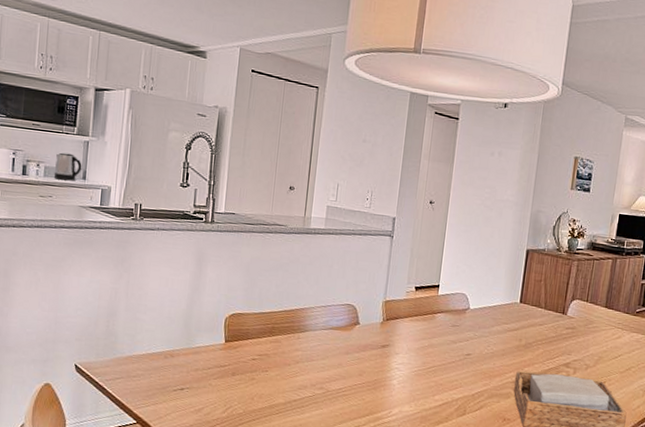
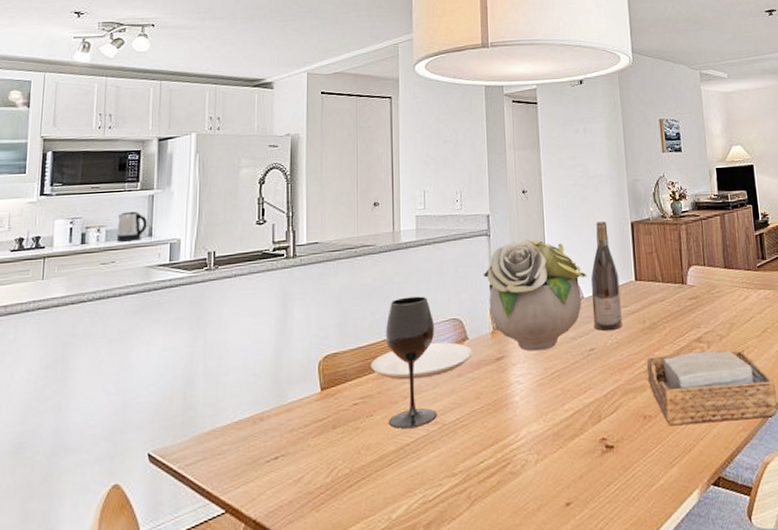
plate: none [270,321,362,350] -> present [370,342,472,380]
wineglass: none [281,277,332,388] -> present [385,296,437,429]
flower arrangement: none [381,246,477,347] -> present [483,239,588,351]
wine bottle: none [473,243,506,342] -> present [590,221,622,331]

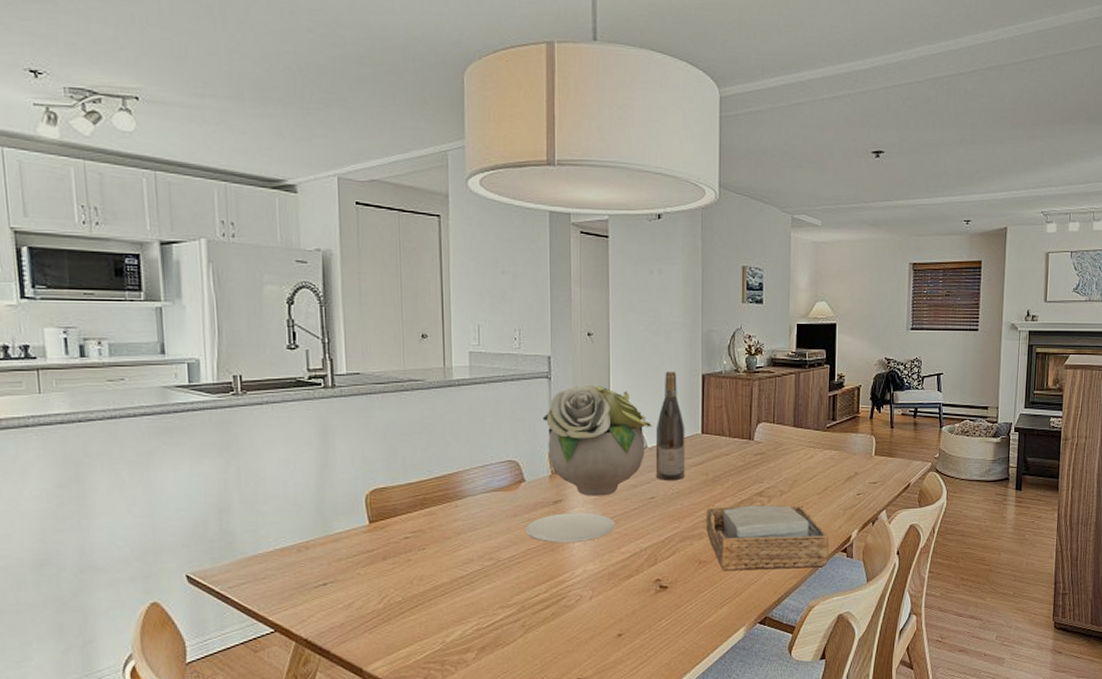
kettle: present [116,211,147,242] -> none [121,324,158,358]
plate: present [370,342,472,380] -> none [421,482,529,517]
wineglass: present [385,296,437,429] -> none [436,436,492,562]
plate: none [469,368,557,404] -> present [525,512,615,544]

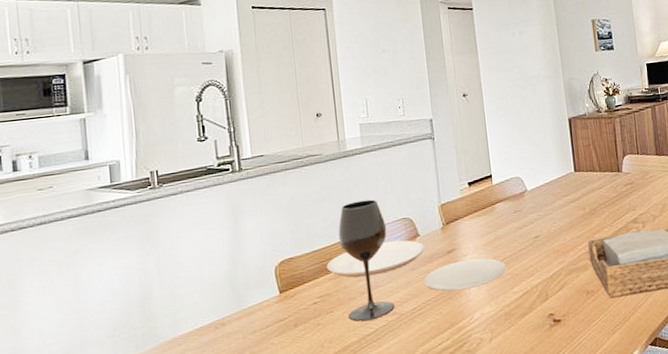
plate: none [421,482,529,517] -> present [326,240,424,278]
wineglass: none [436,436,492,562] -> present [338,199,395,322]
flower arrangement: present [542,385,653,496] -> none [429,139,530,243]
wine bottle: present [655,372,685,480] -> none [532,119,564,219]

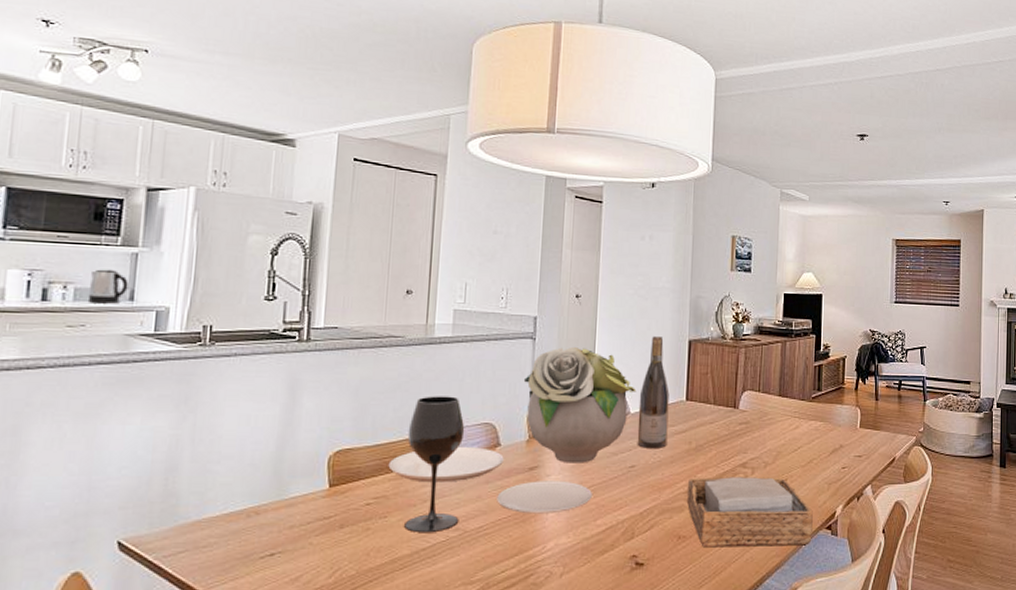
kettle: none [50,135,82,167] -> present [87,269,129,304]
flower arrangement: none [429,139,530,243] -> present [523,347,637,463]
wine bottle: none [532,119,564,219] -> present [637,336,670,448]

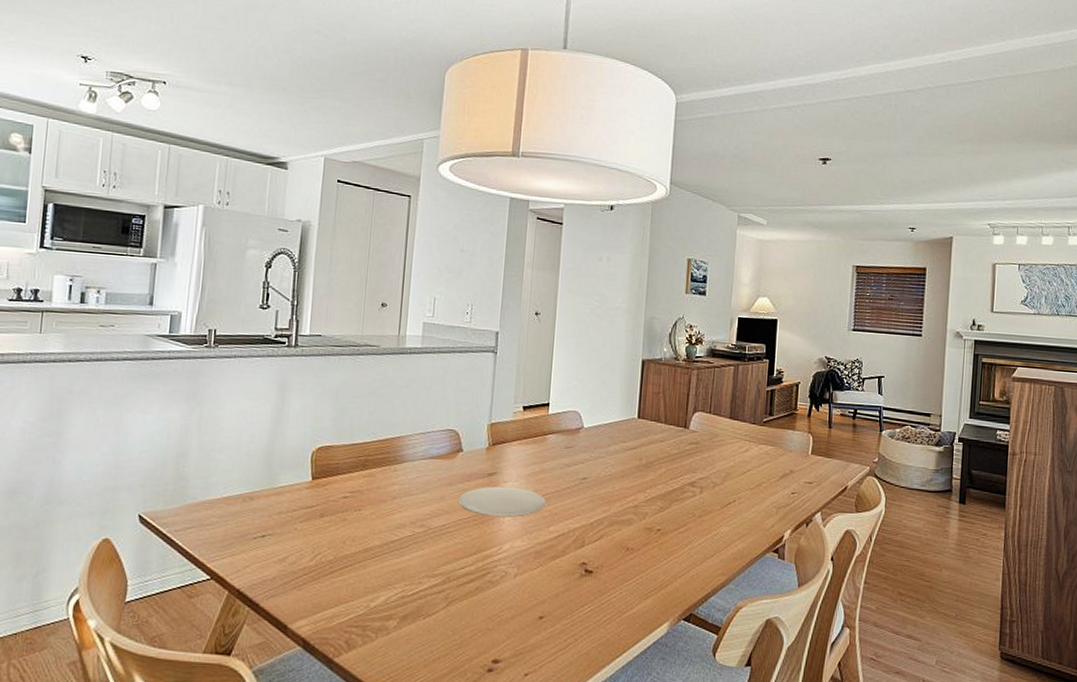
kettle: present [87,269,129,304] -> none [116,276,149,308]
plate: present [388,446,504,483] -> none [363,449,466,482]
wineglass: present [404,396,465,532] -> none [376,401,431,527]
flower arrangement: present [523,347,637,463] -> none [485,362,591,473]
wine bottle: present [637,336,670,448] -> none [589,355,622,463]
napkin holder: present [686,477,813,548] -> none [635,493,760,567]

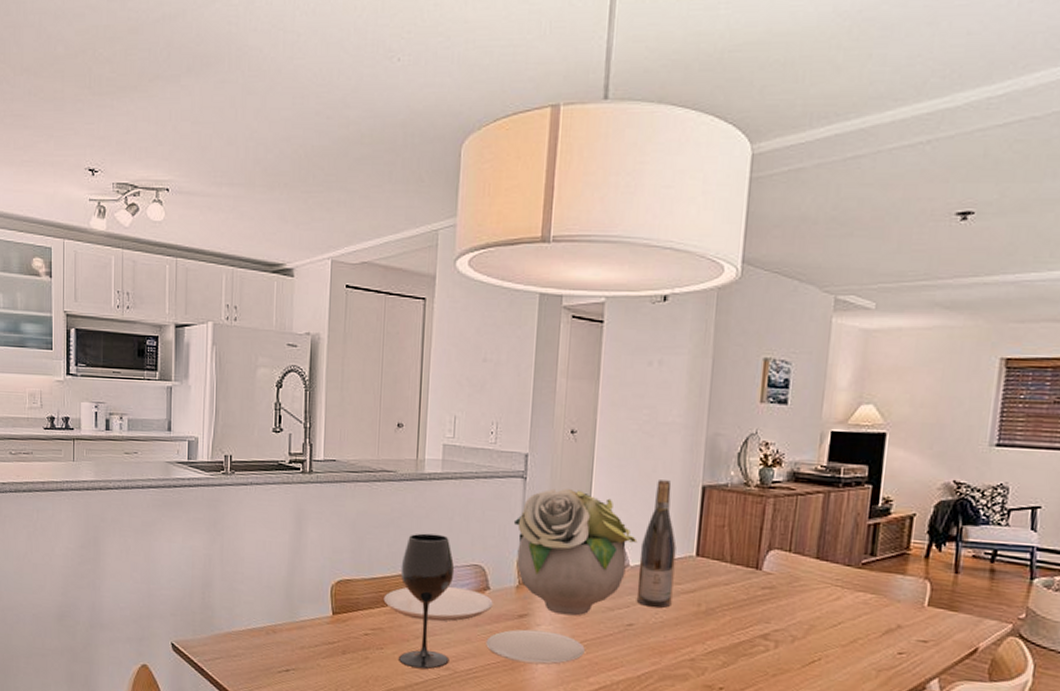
plate: none [363,449,466,482] -> present [383,586,493,622]
wineglass: none [376,401,431,527] -> present [399,533,455,669]
flower arrangement: none [485,362,591,473] -> present [513,488,638,616]
wine bottle: none [589,355,622,463] -> present [636,480,677,608]

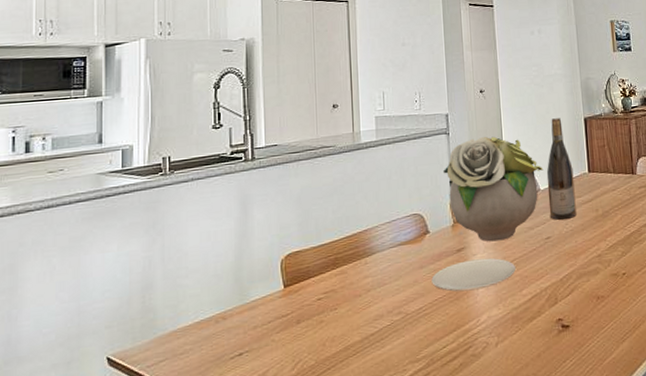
plate: present [383,586,493,622] -> none [333,236,434,274]
wineglass: present [399,533,455,669] -> none [347,193,401,320]

